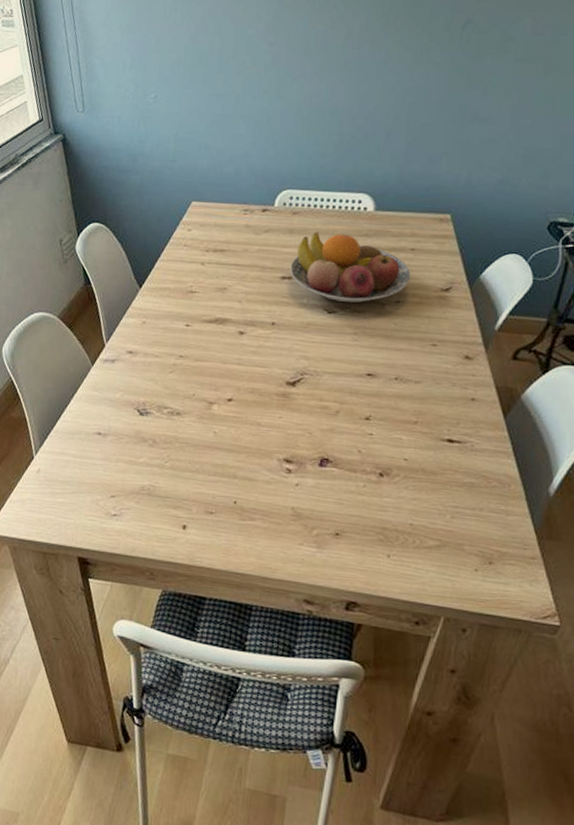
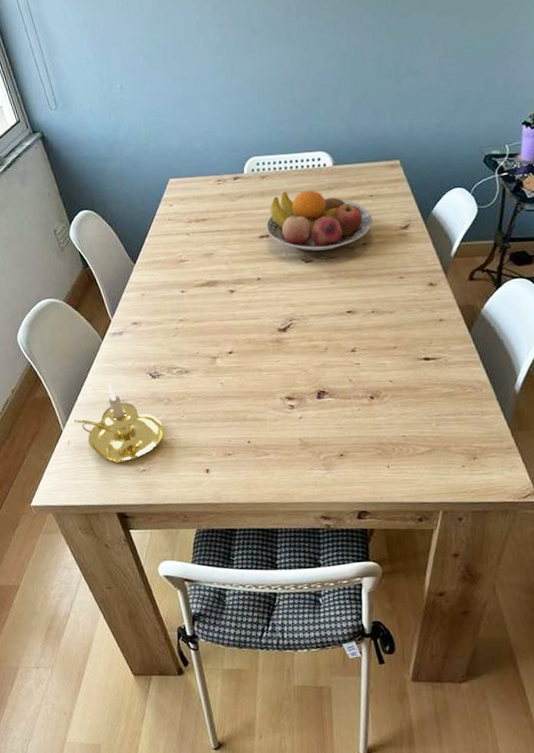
candle holder: none [47,412,144,503] -> present [74,383,164,463]

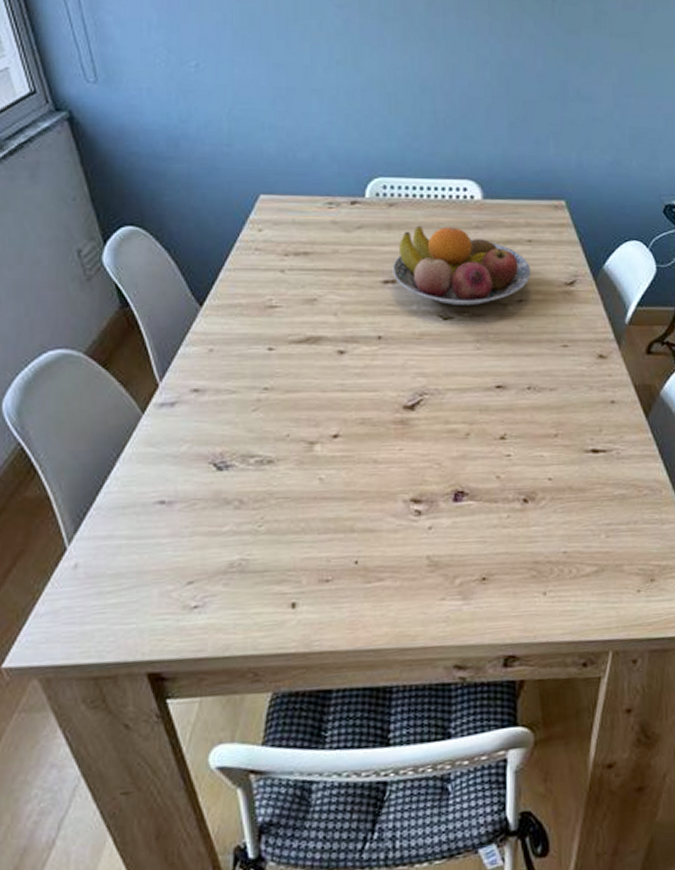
candle holder: present [74,383,164,463] -> none [87,476,231,596]

